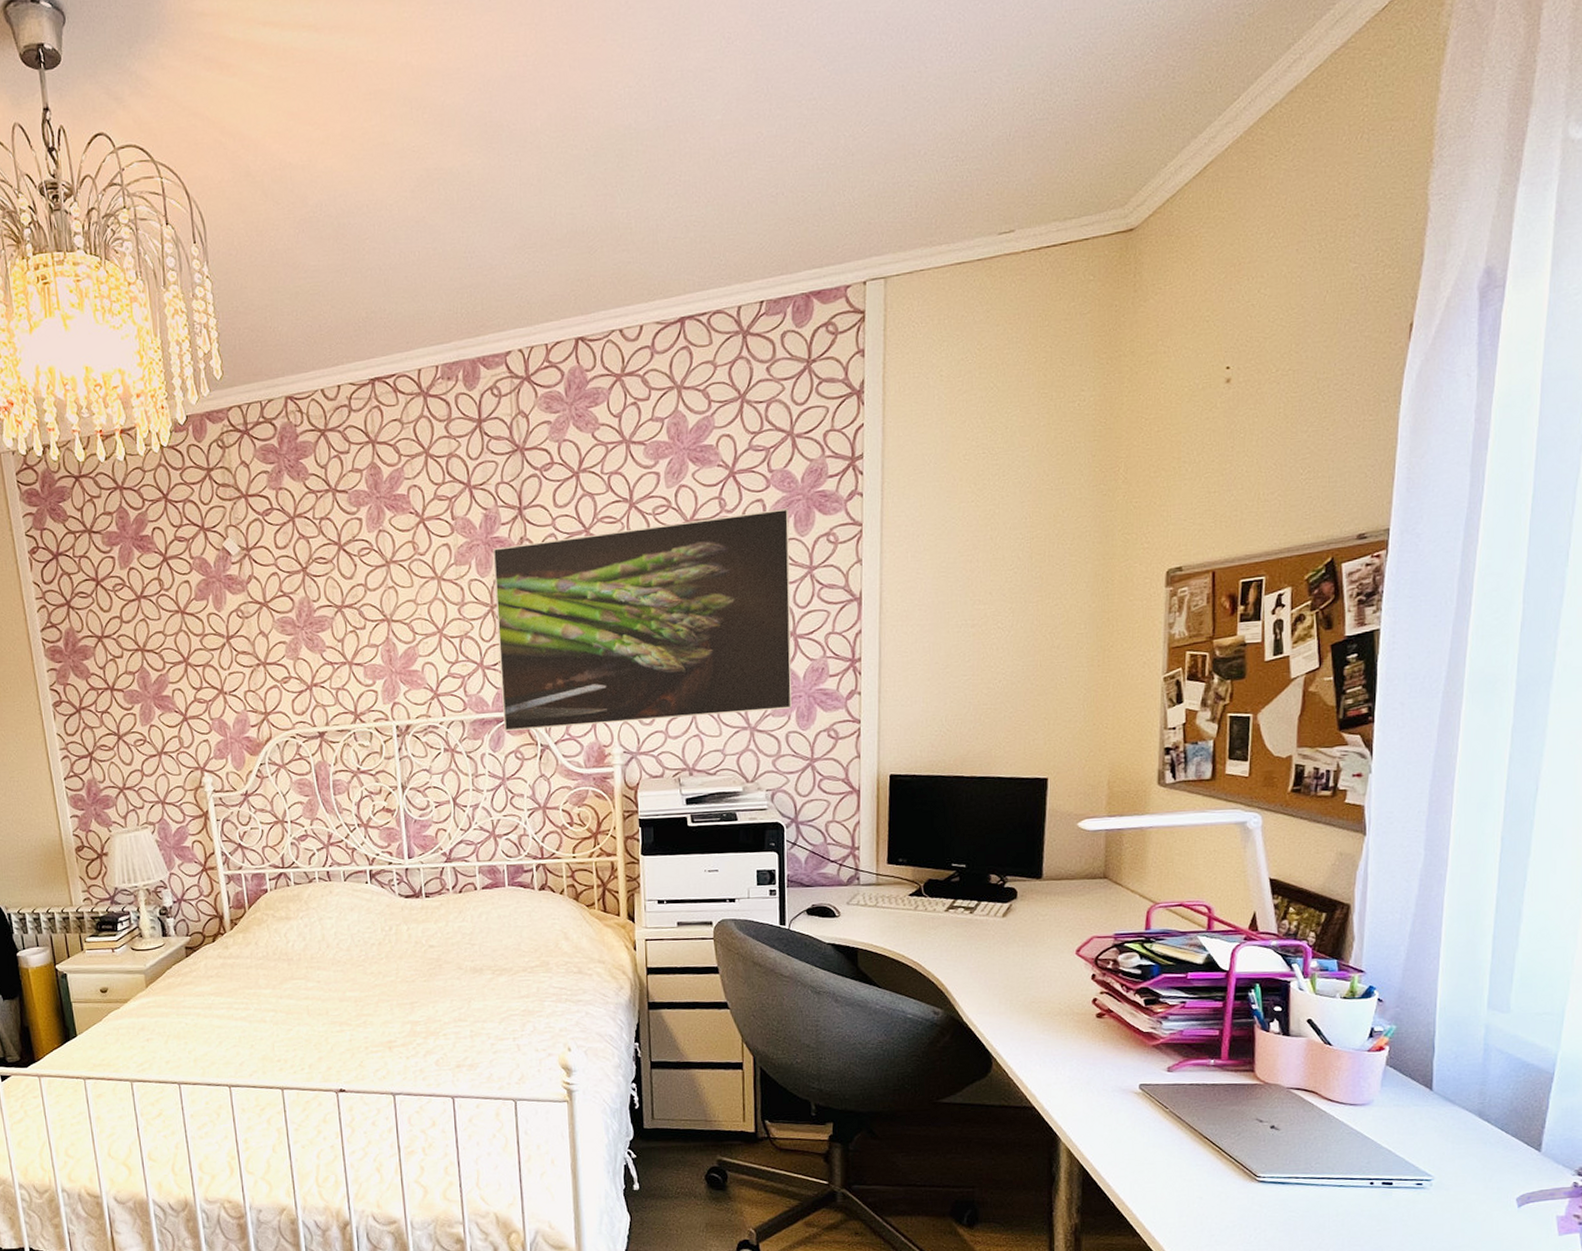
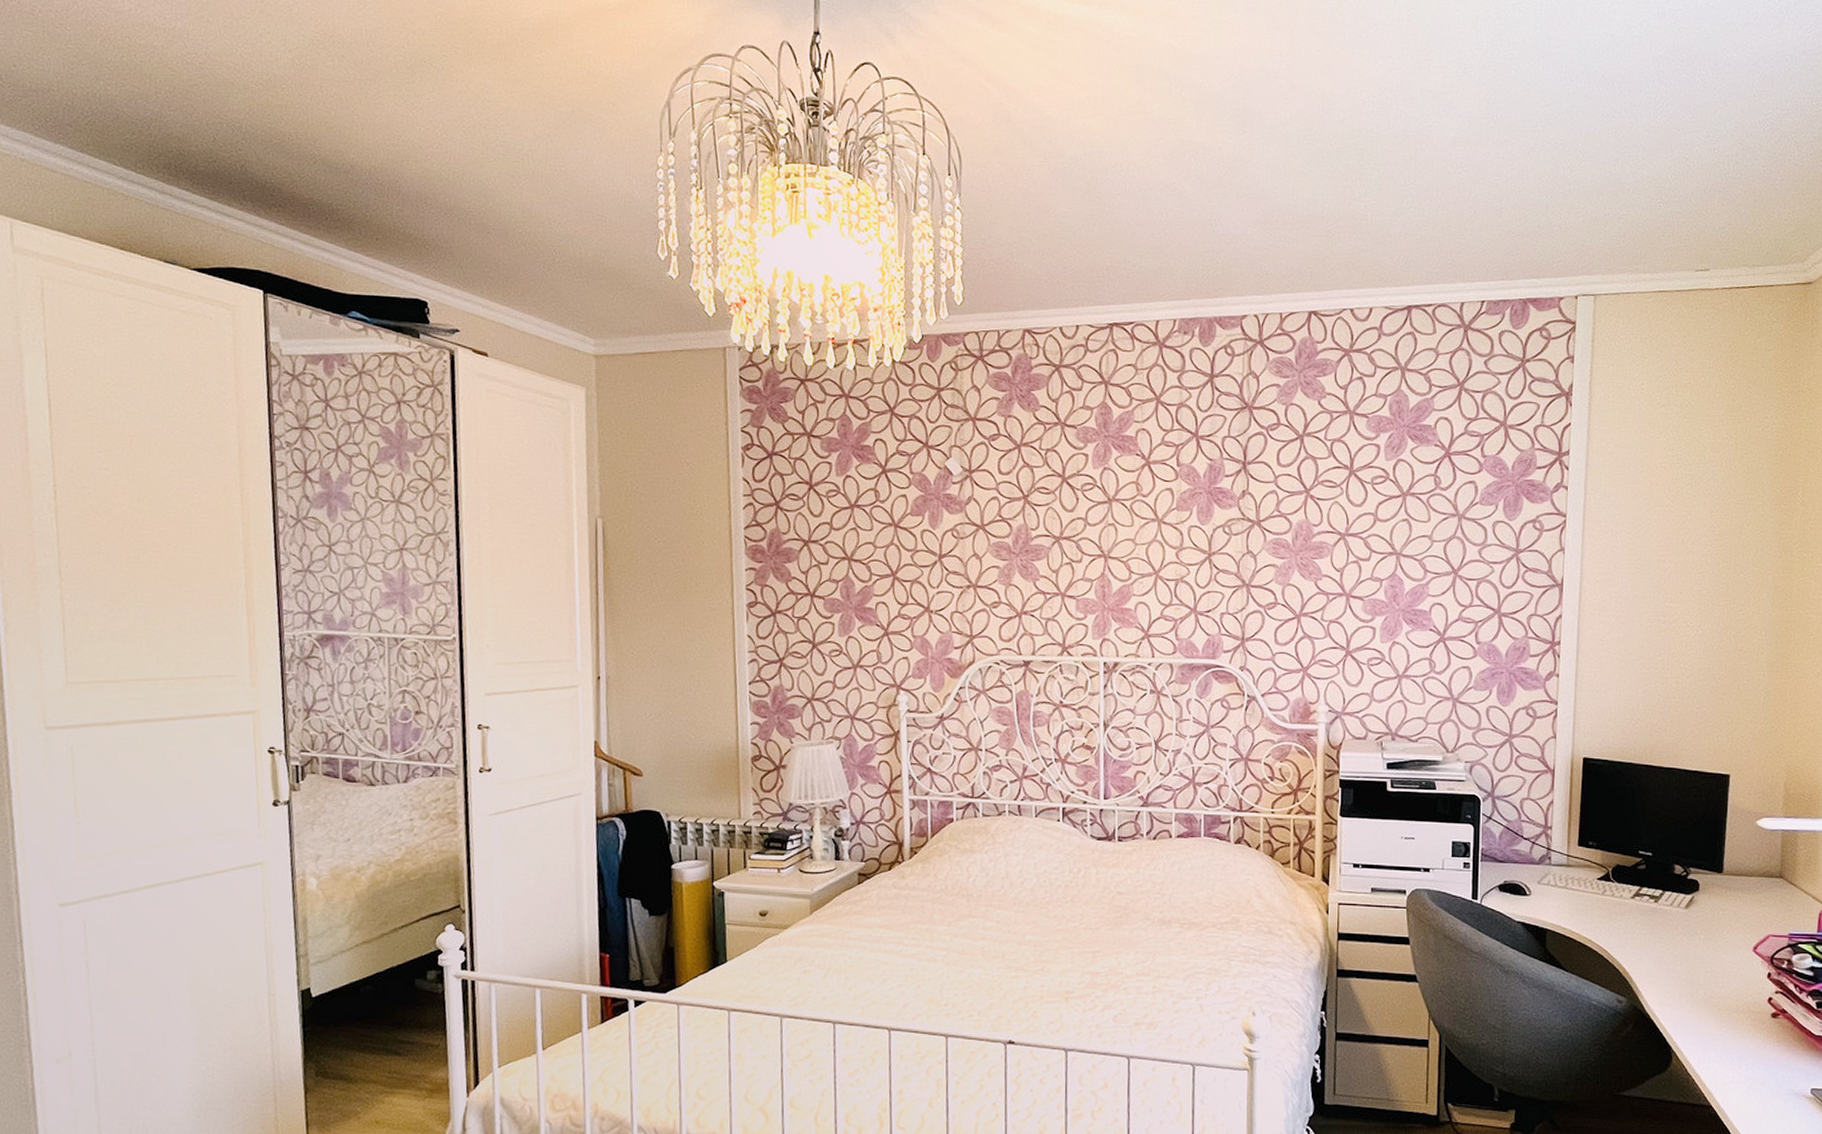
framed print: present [493,508,792,731] -> none [1212,492,1499,684]

